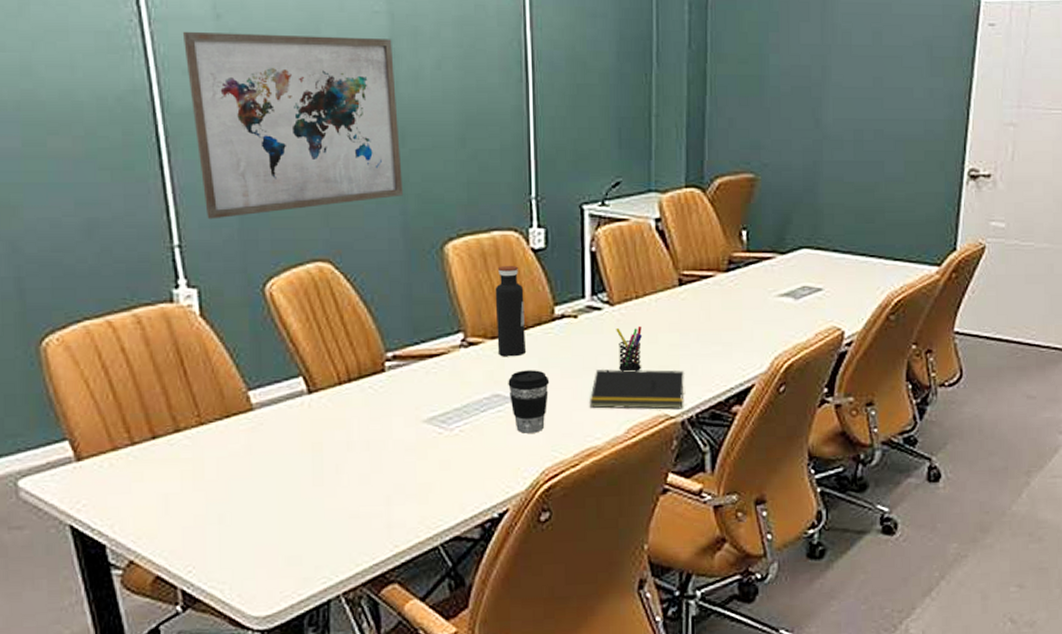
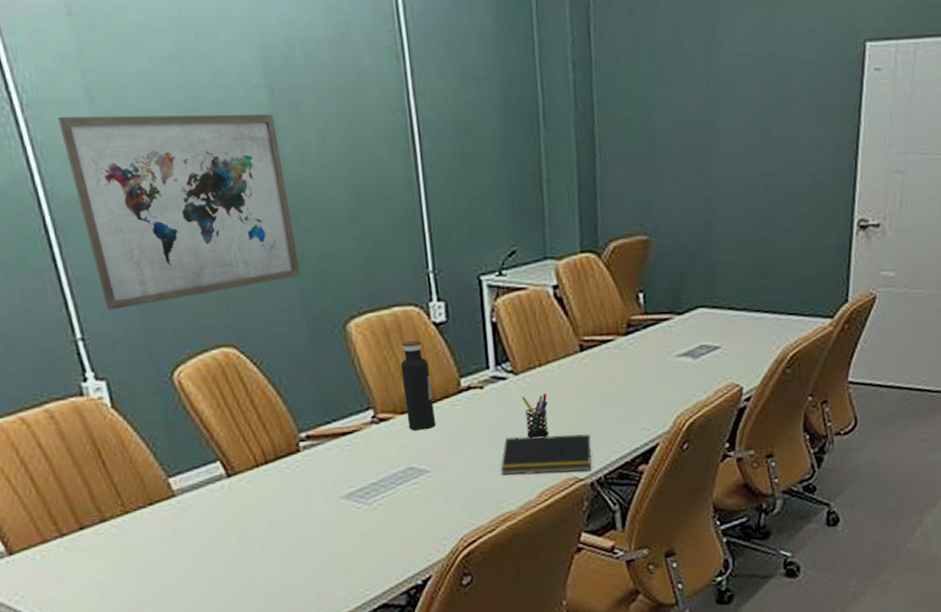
coffee cup: present [508,370,550,433] -> none [420,441,461,503]

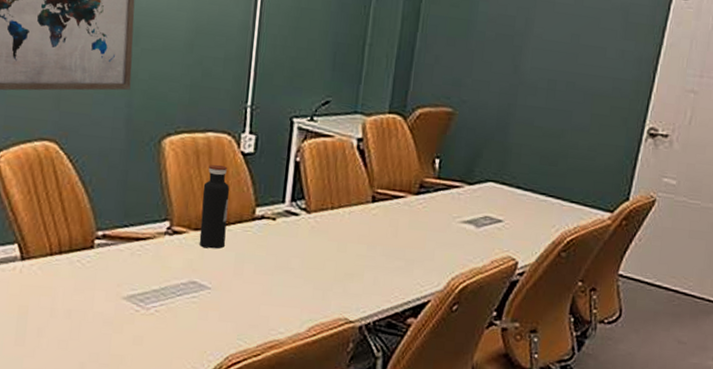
notepad: present [501,434,592,475] -> none [277,269,368,315]
pen holder: present [521,393,549,438] -> none [308,233,334,276]

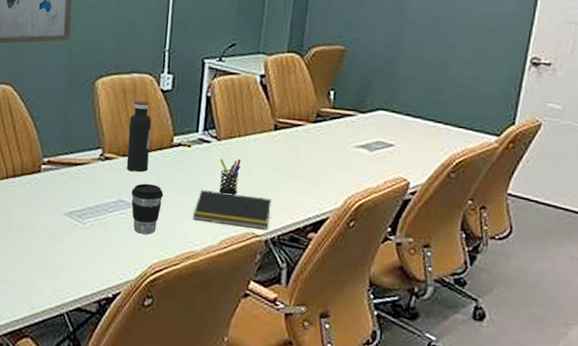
coffee cup: none [205,262,243,321] -> present [131,183,164,234]
notepad: none [277,269,368,315] -> present [193,189,272,230]
pen holder: none [308,233,334,276] -> present [219,158,241,195]

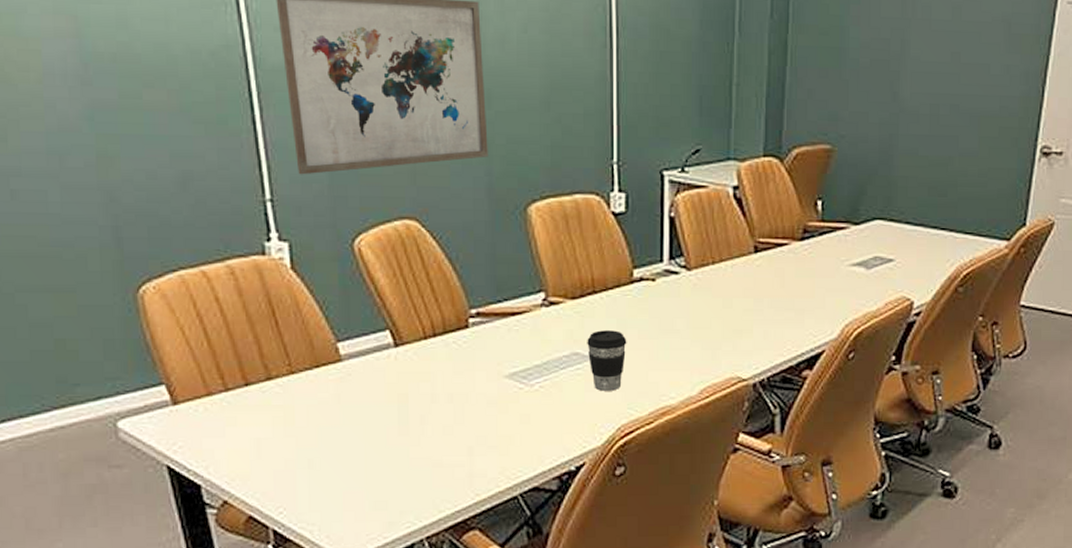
water bottle: present [126,100,152,173] -> none [576,227,604,317]
notepad: present [193,189,272,230] -> none [666,331,758,372]
pen holder: present [219,158,241,195] -> none [692,290,718,335]

